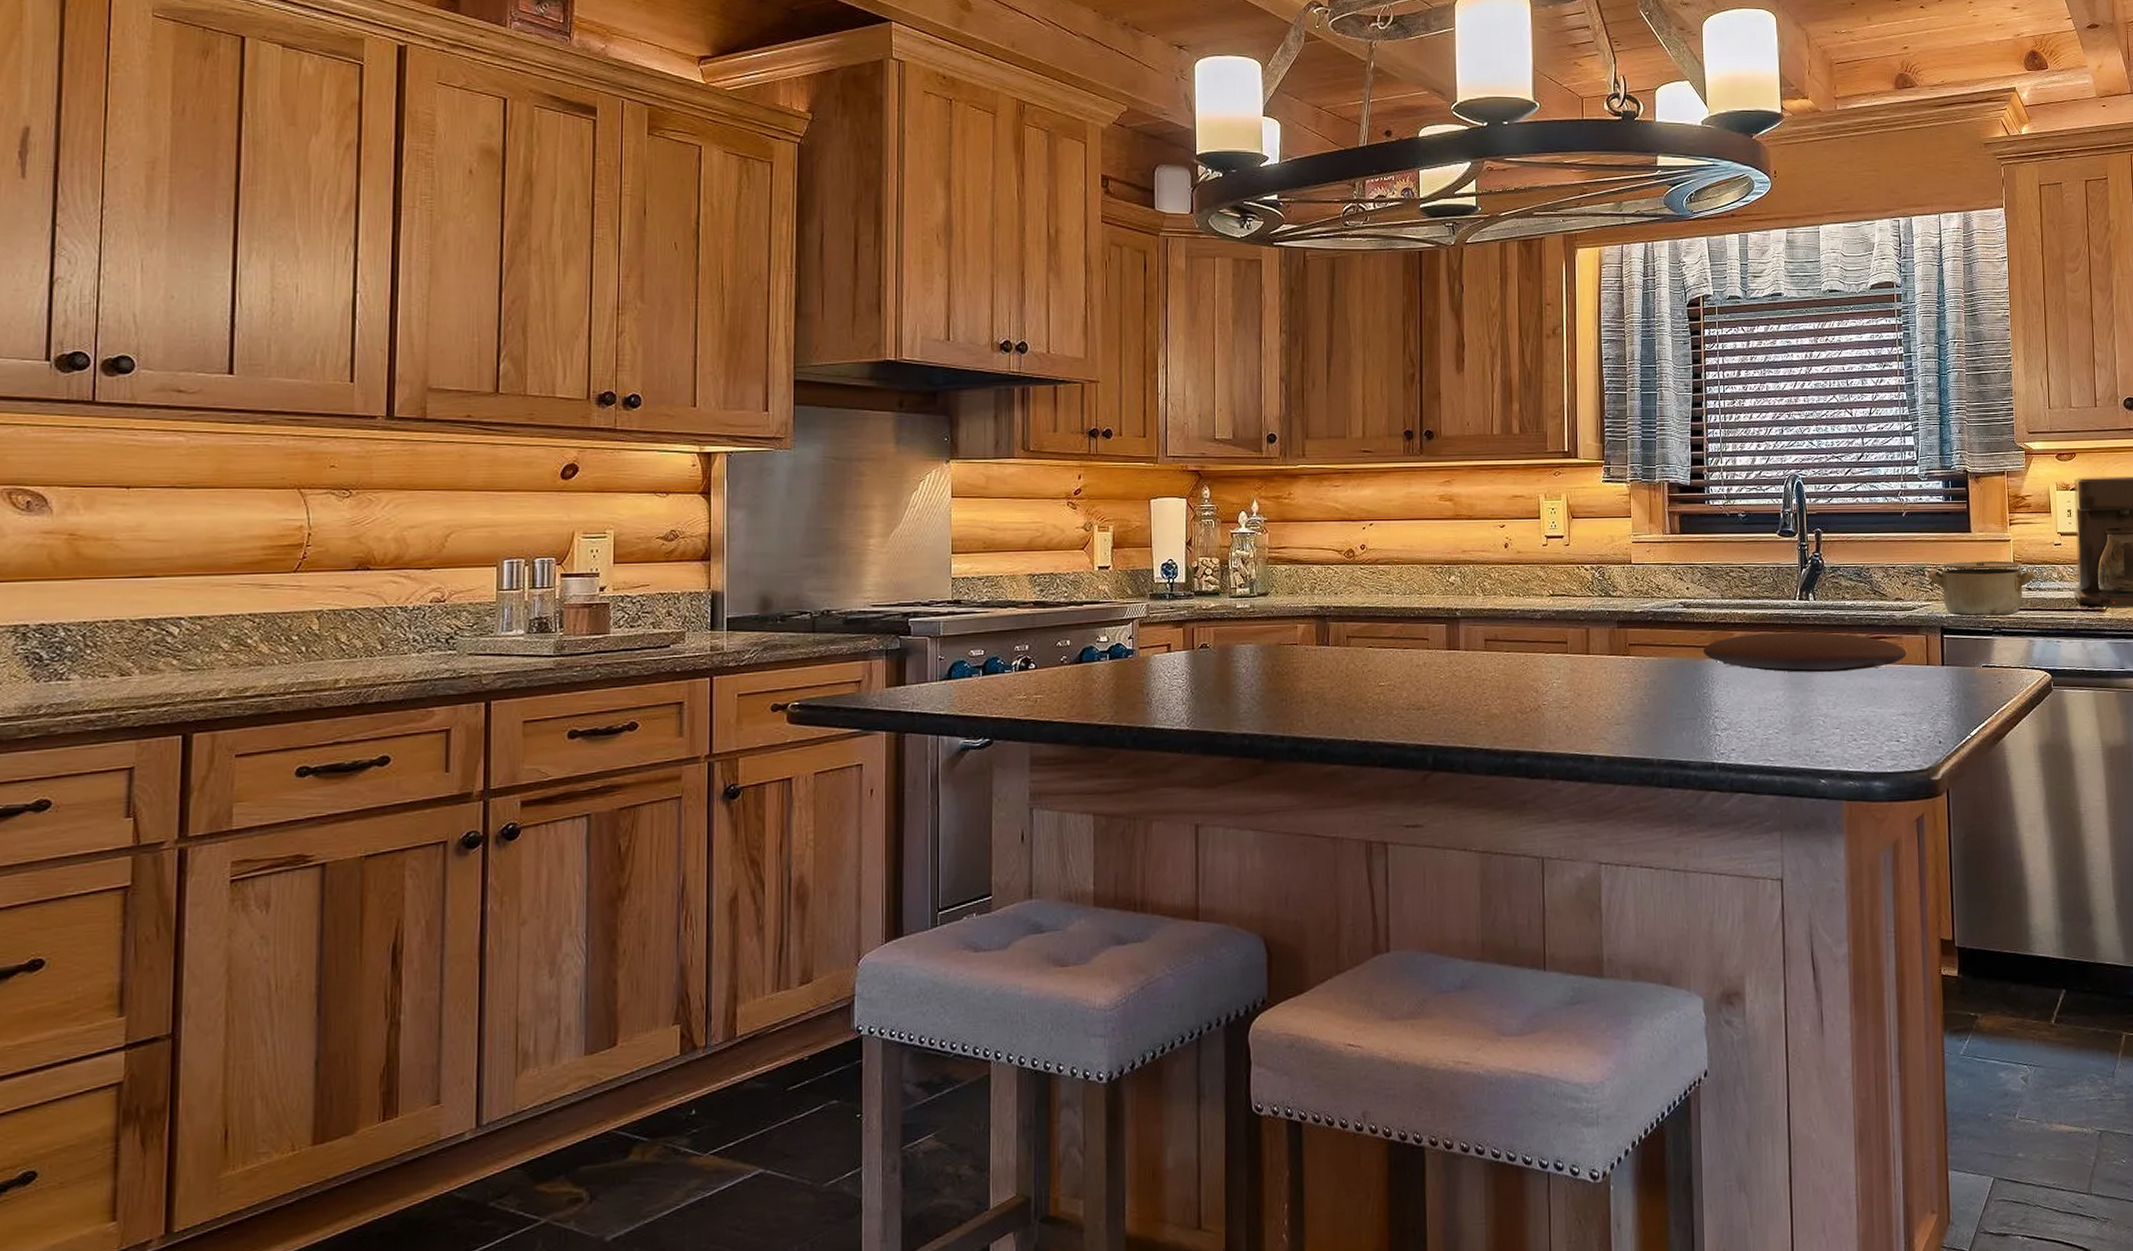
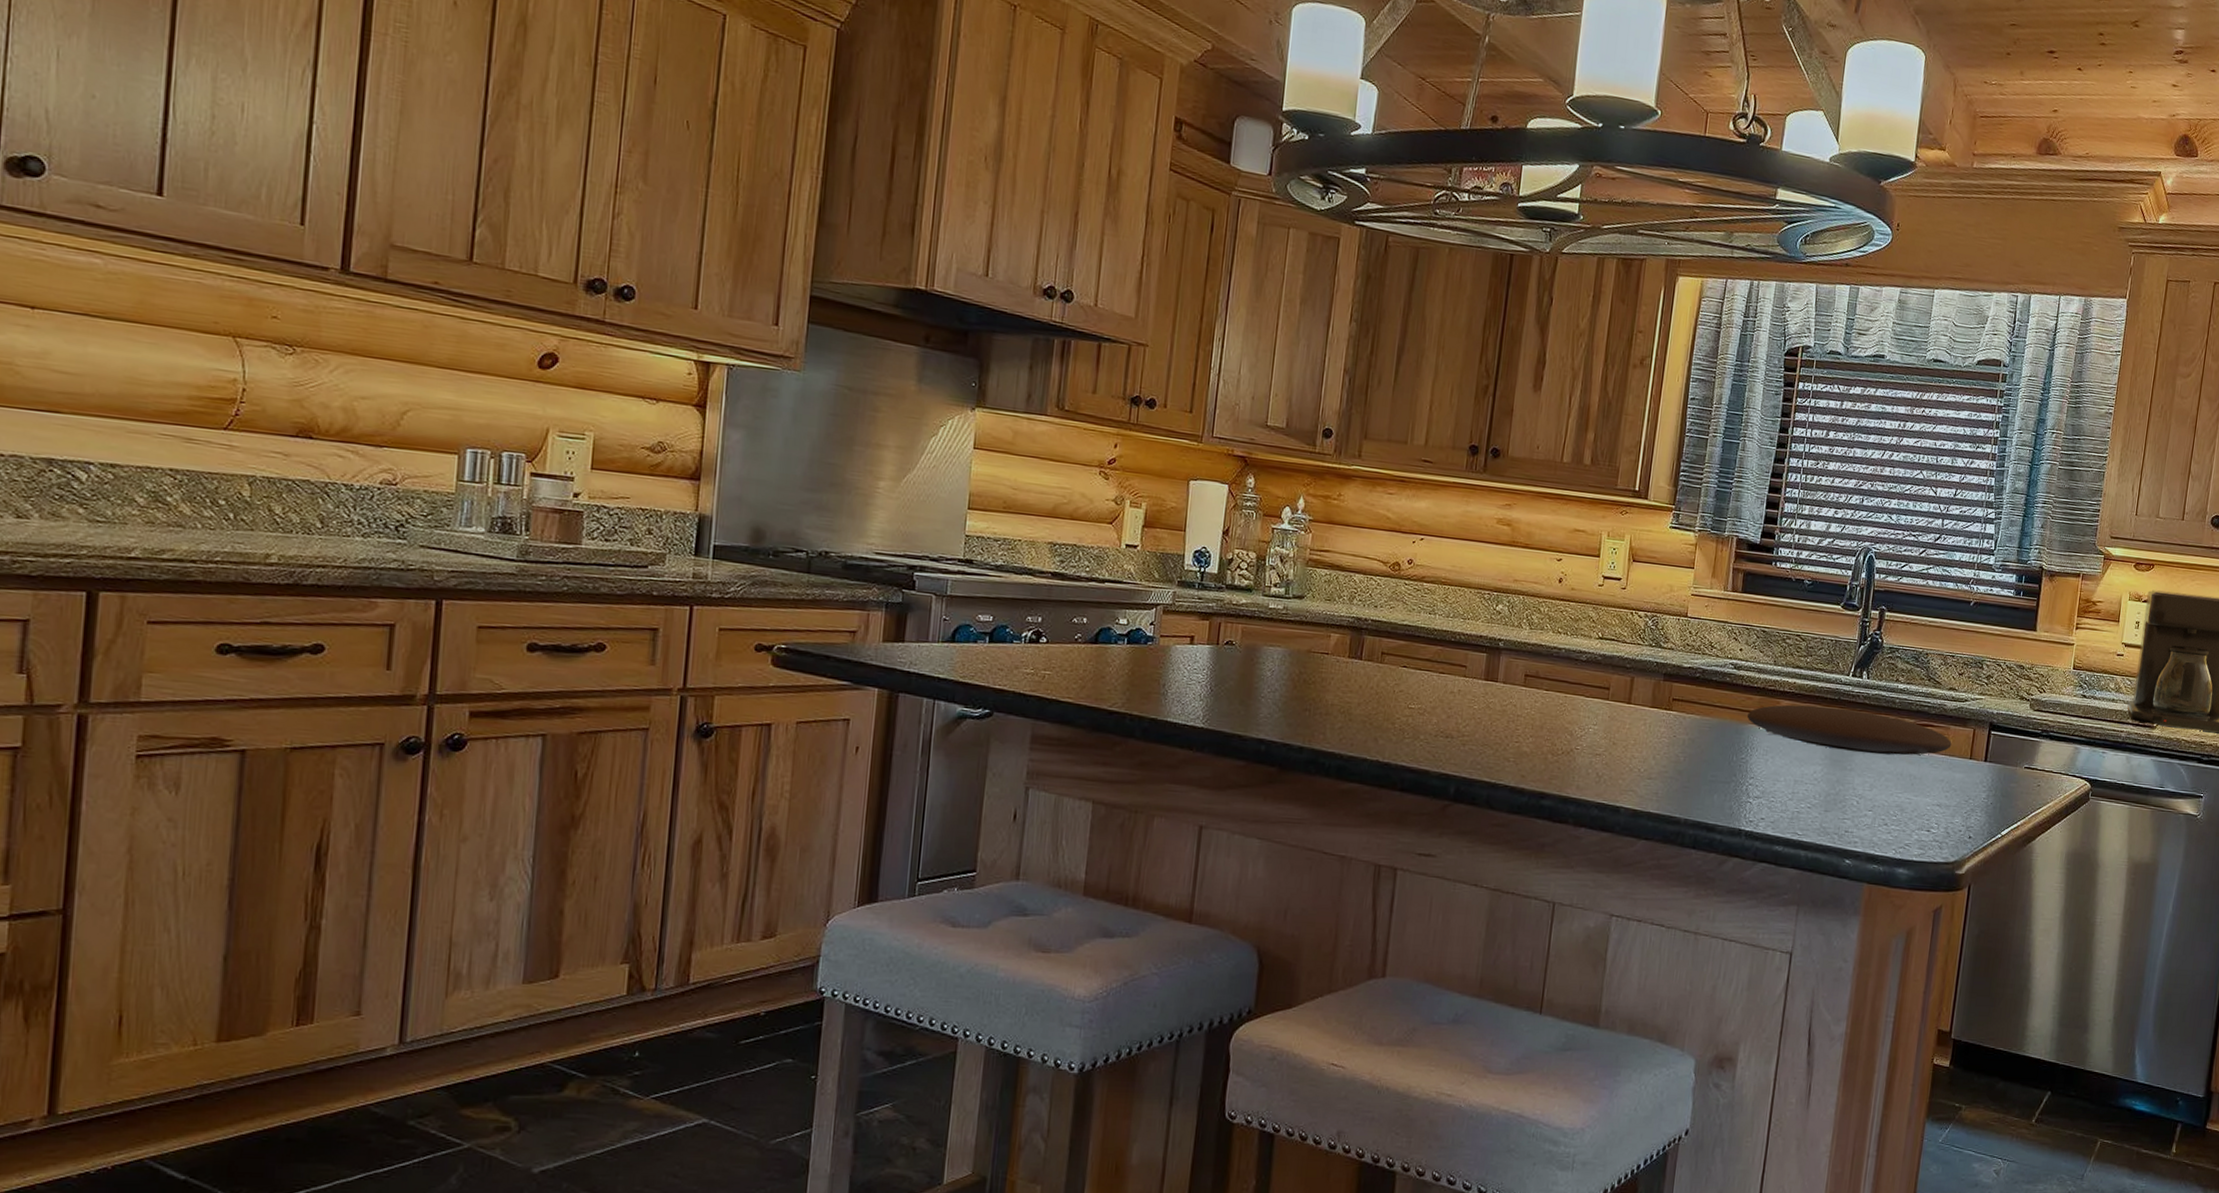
saucepan: present [1928,560,2036,617] -> none [1985,658,2094,720]

